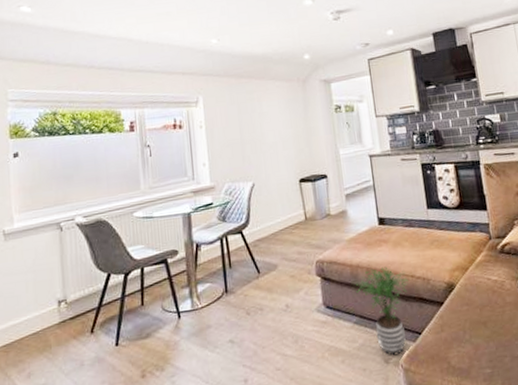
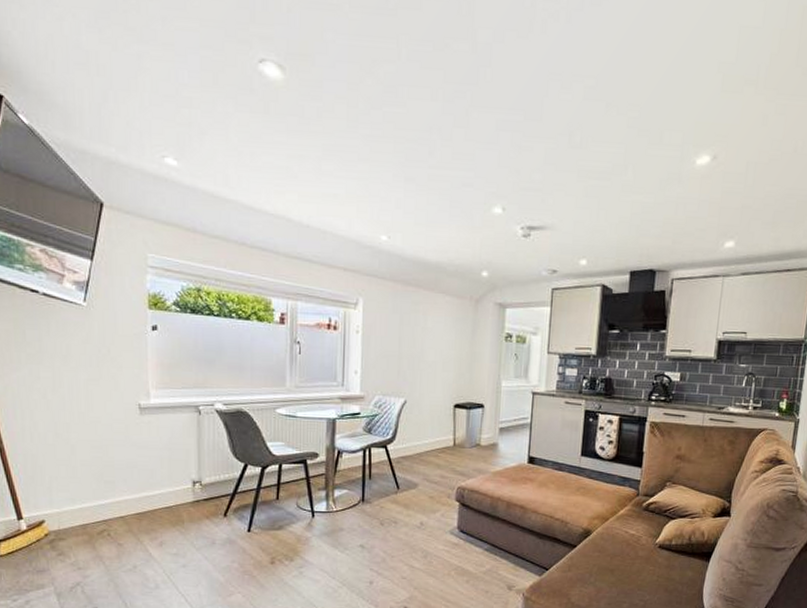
potted plant: present [356,266,409,356] -> none [492,503,546,585]

